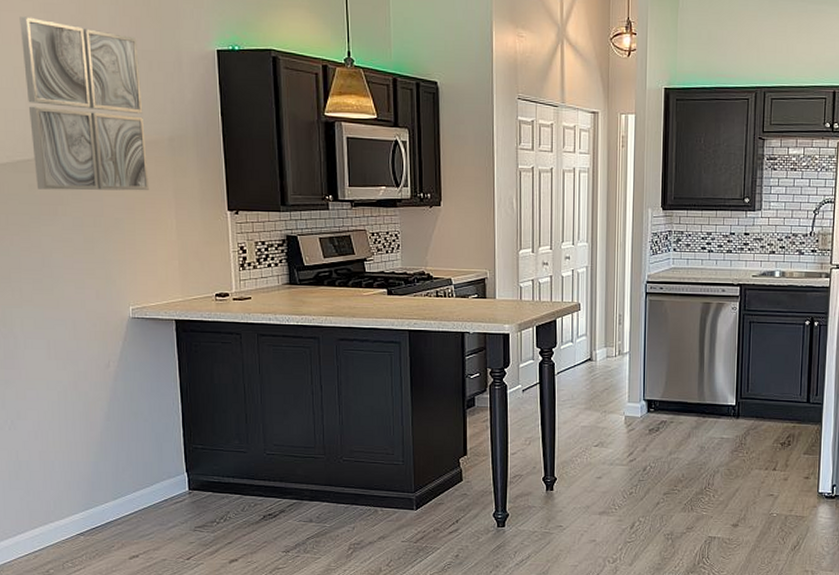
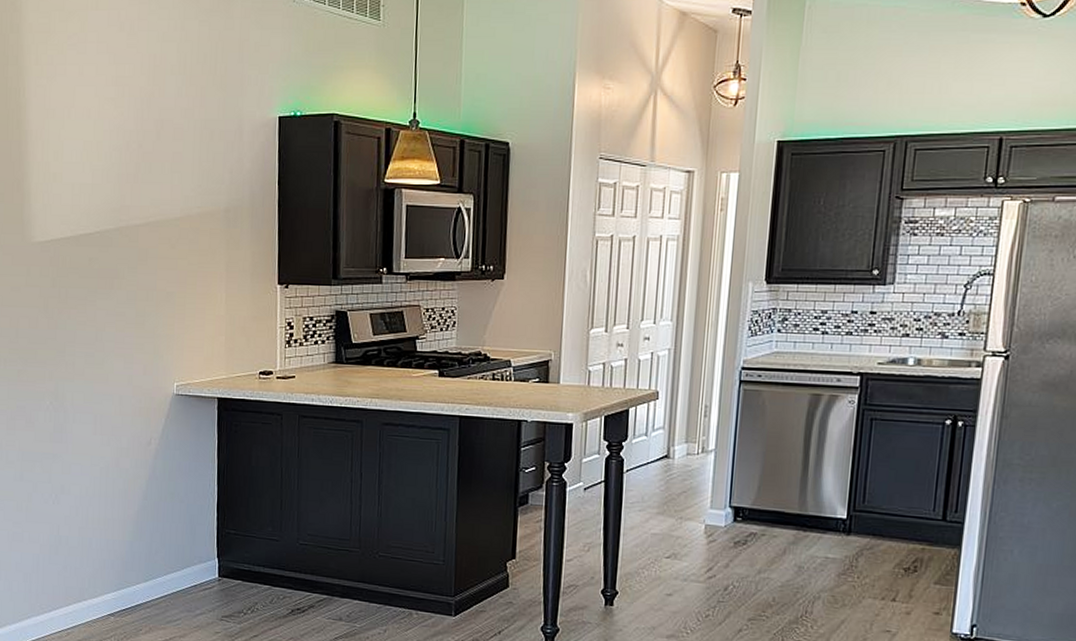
wall art: present [19,16,149,191] -> none [92,91,202,264]

